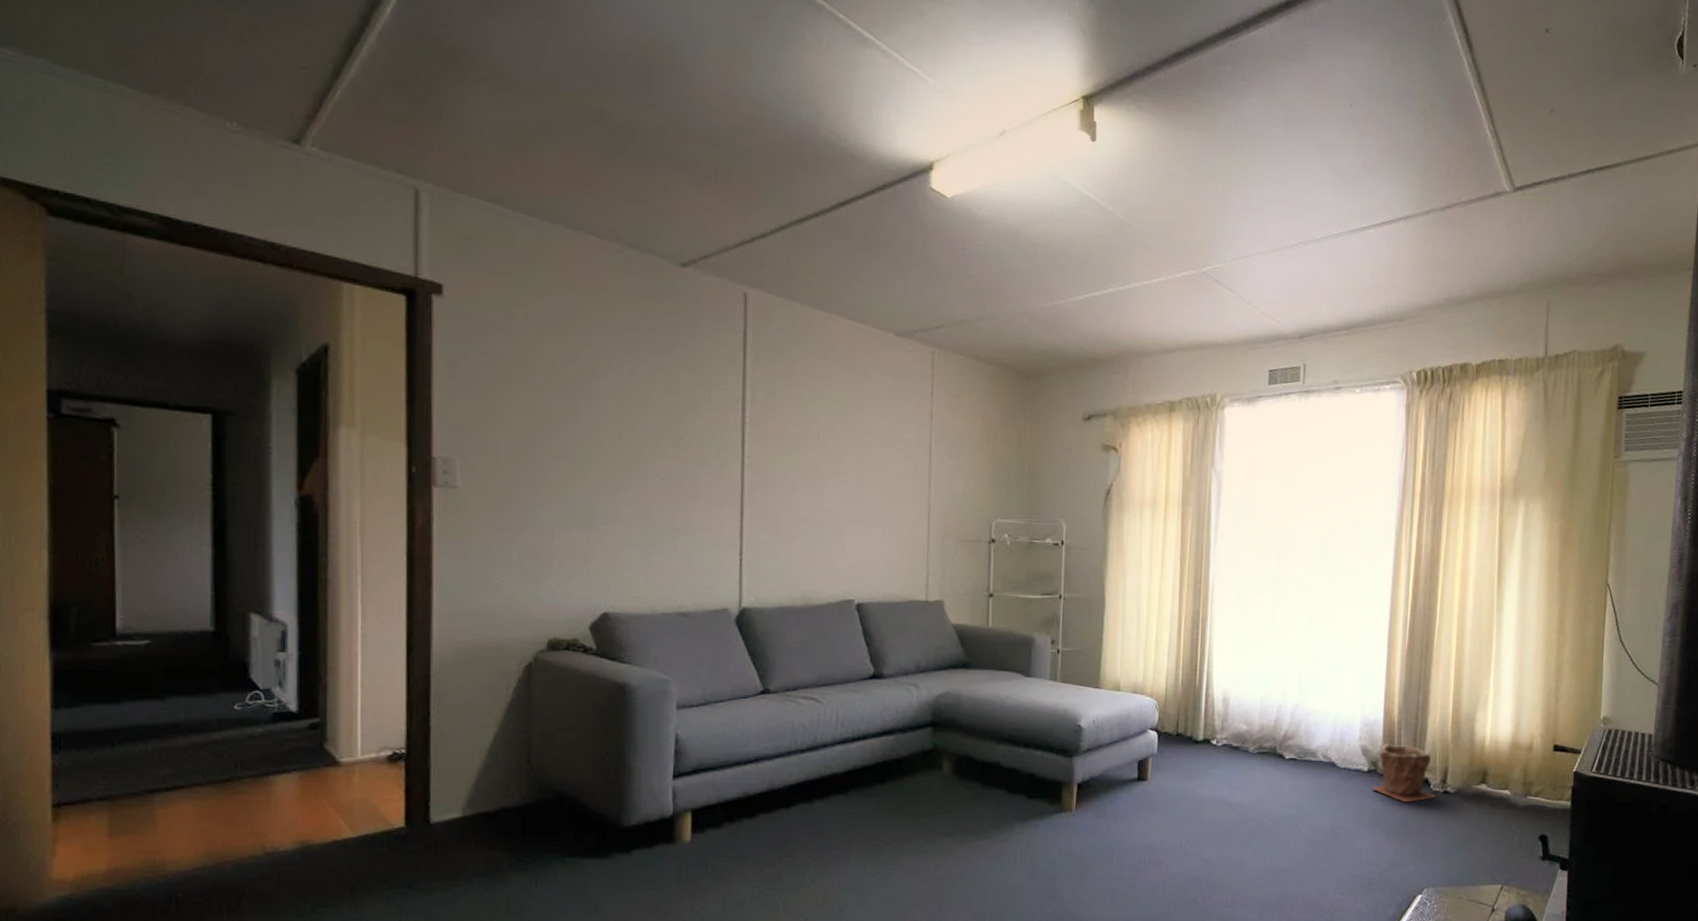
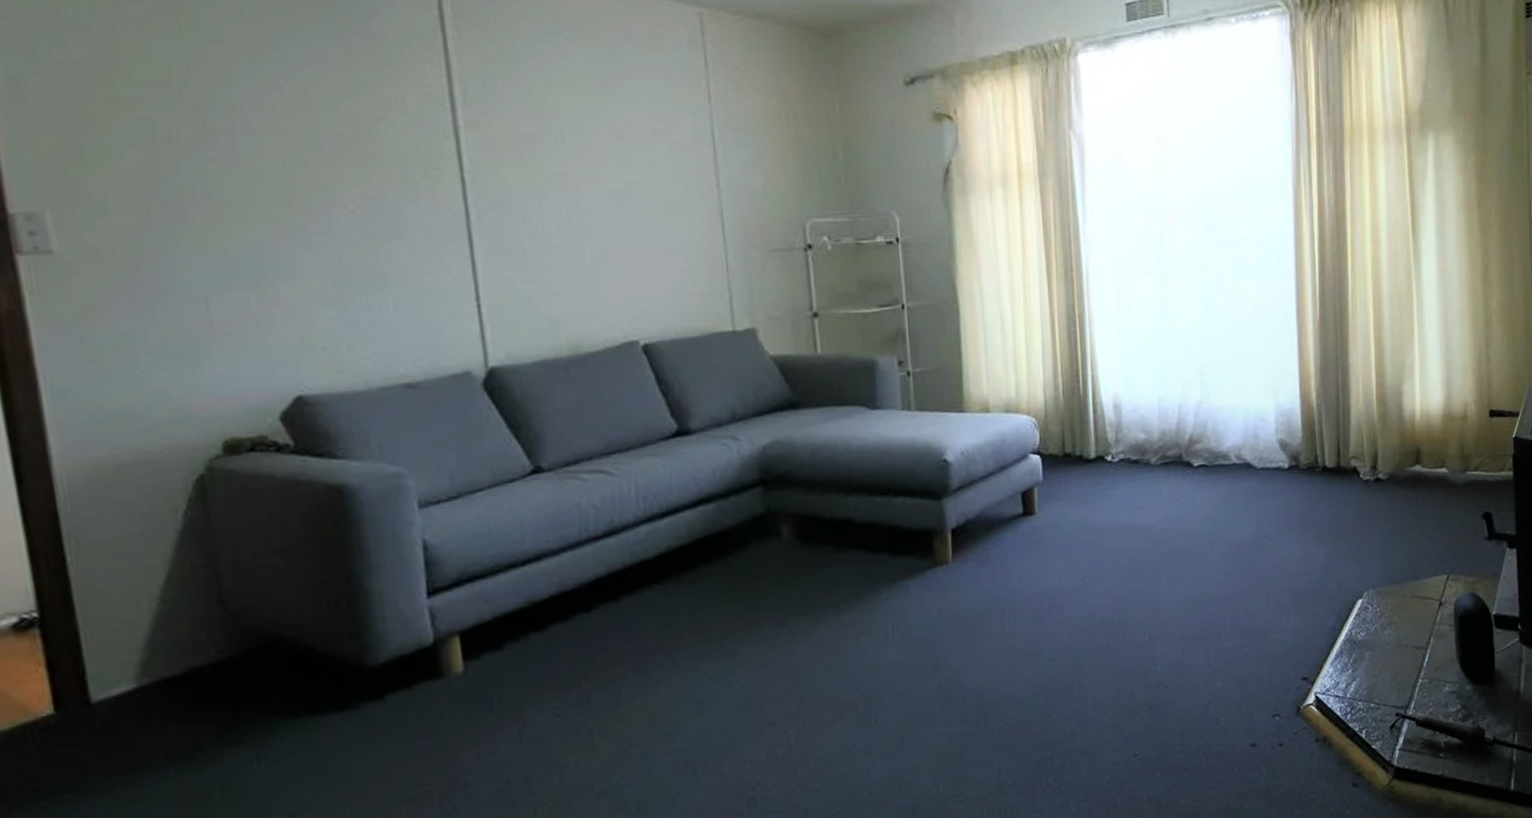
plant pot: present [1372,743,1436,803] -> none [1295,432,1367,498]

